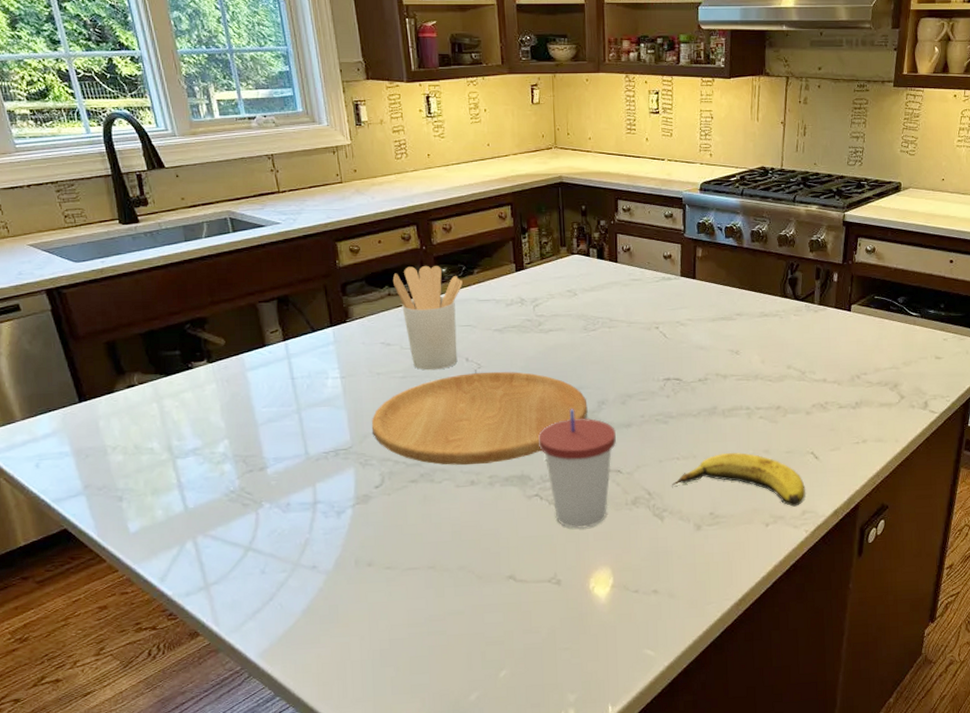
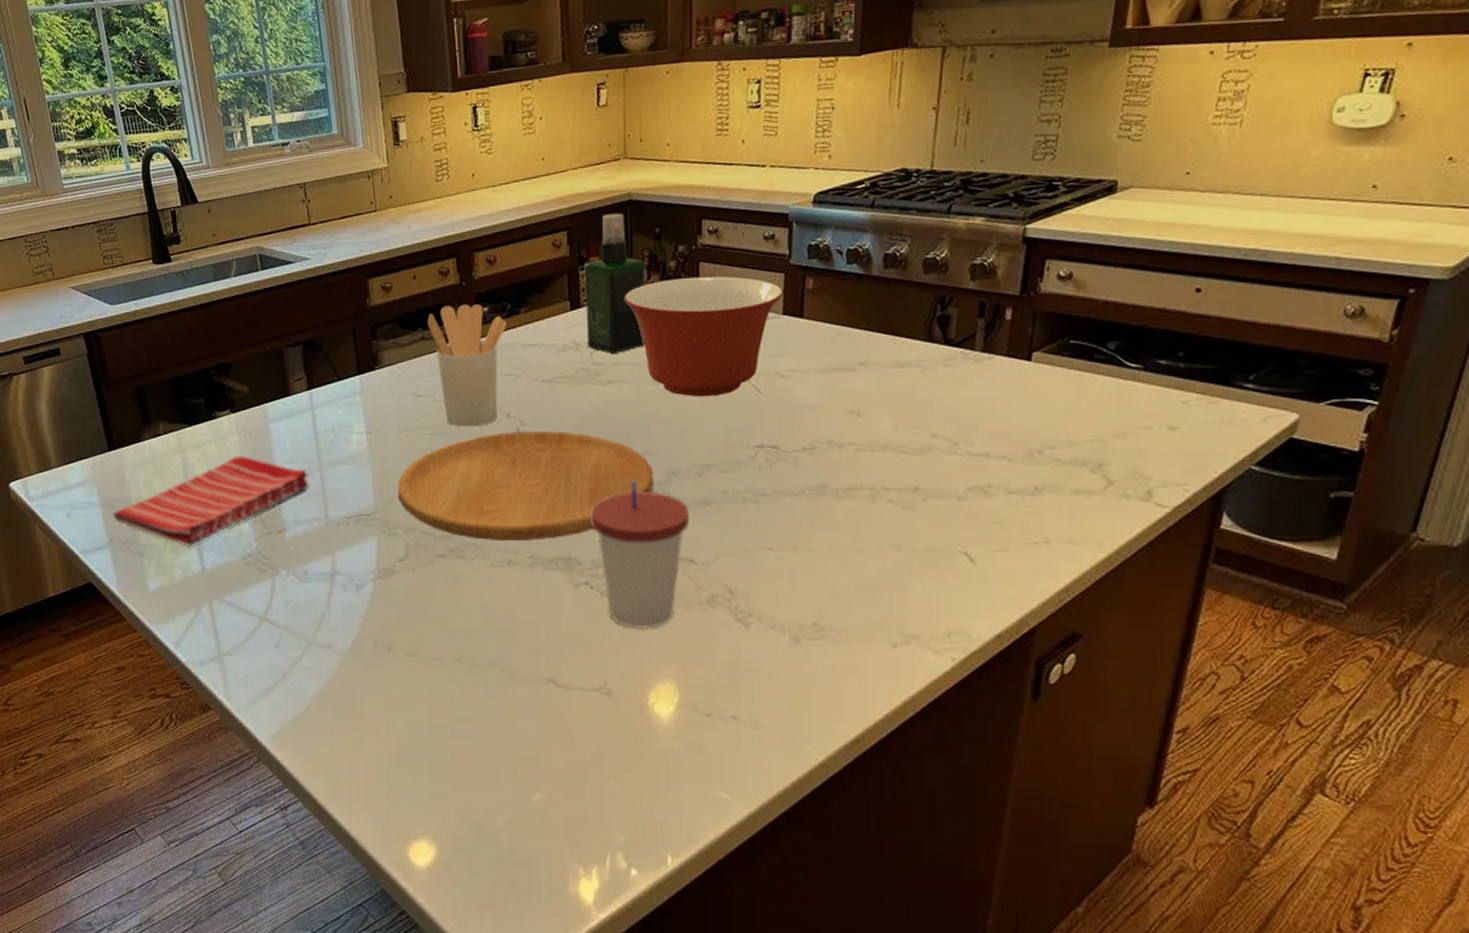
dish towel: none [87,402,287,488] -> present [113,456,308,546]
spray bottle: none [526,192,577,307] -> present [584,213,645,353]
mixing bowl: none [559,245,681,342] -> present [624,276,783,397]
banana: present [672,453,806,507] -> none [762,546,955,624]

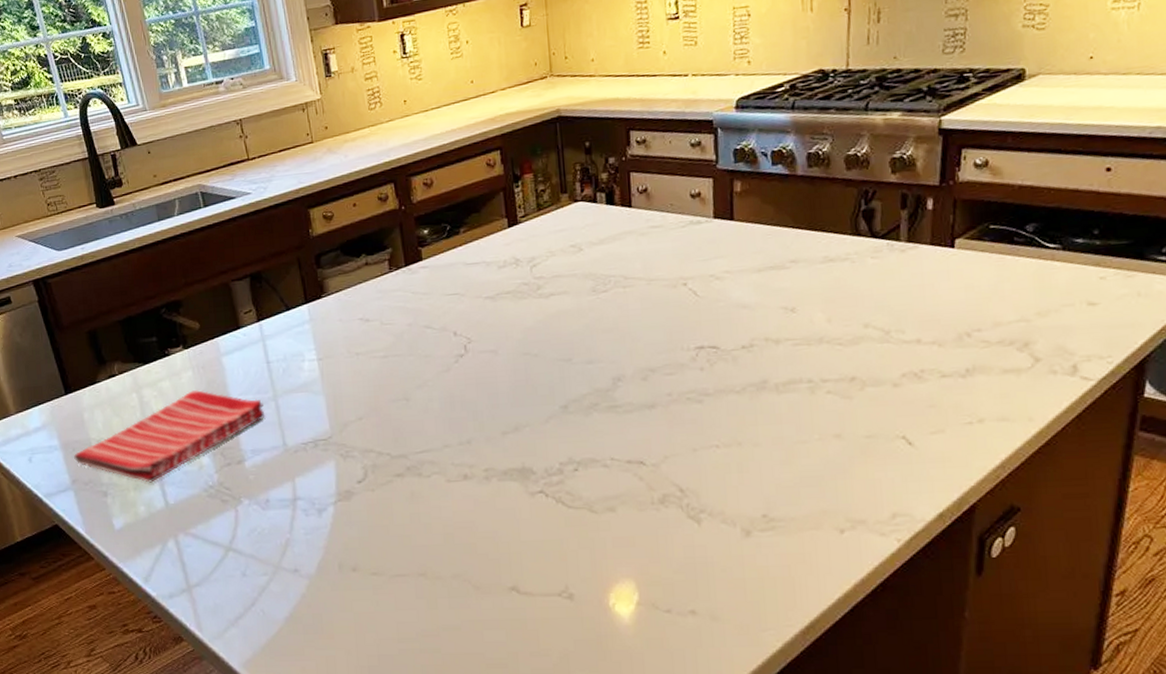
cutting board: present [397,430,654,542] -> none [351,345,600,457]
utensil holder: present [427,304,507,427] -> none [369,227,448,348]
spray bottle: present [584,213,645,353] -> none [519,130,583,267]
cup: present [591,479,689,630] -> none [541,388,637,533]
mixing bowl: present [624,276,783,397] -> none [559,184,713,304]

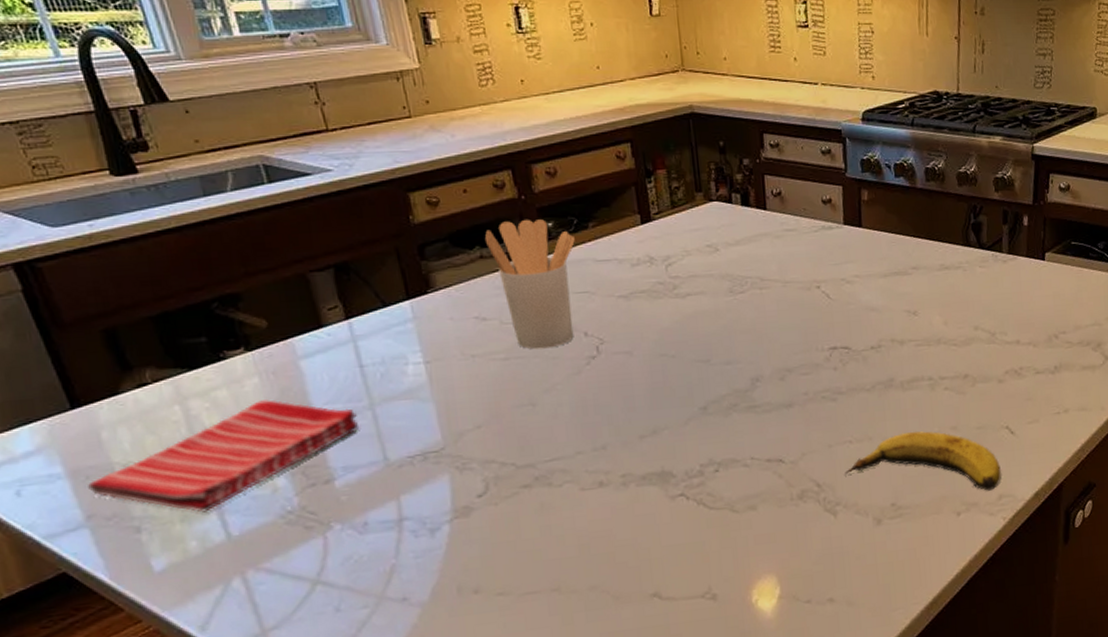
utensil holder: none [369,227,448,348] -> present [484,219,575,350]
banana: none [710,438,897,508] -> present [845,431,1003,491]

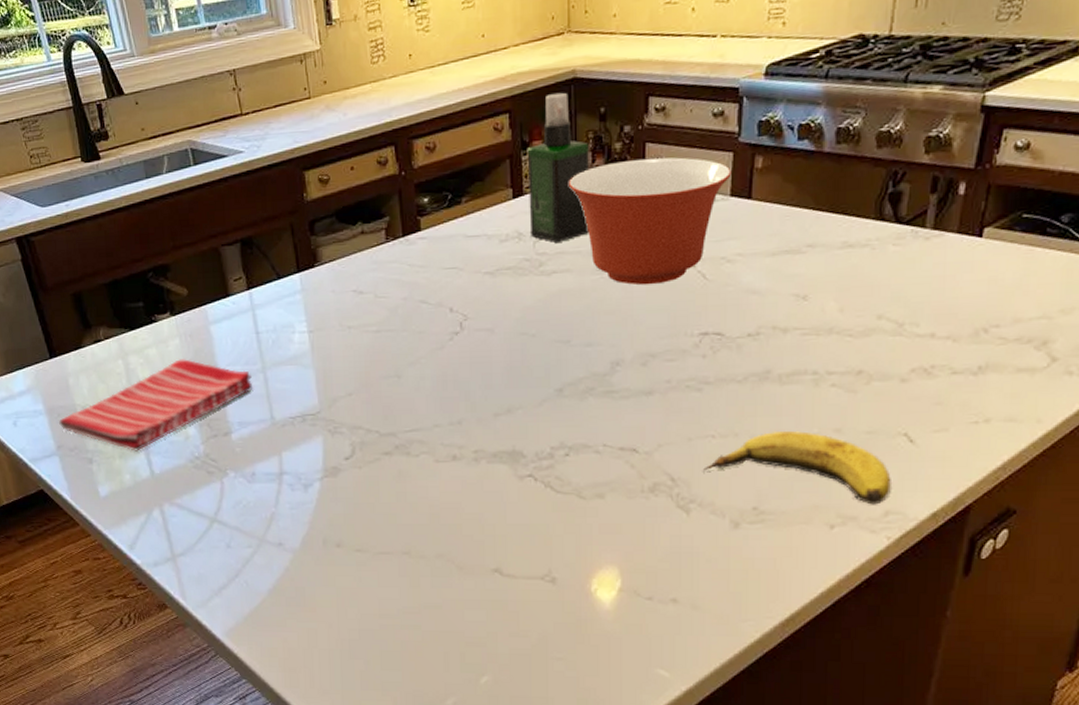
utensil holder: present [484,219,575,350] -> none [366,194,448,323]
spray bottle: none [651,125,719,266] -> present [527,92,589,242]
mixing bowl: none [694,189,843,305] -> present [568,157,732,285]

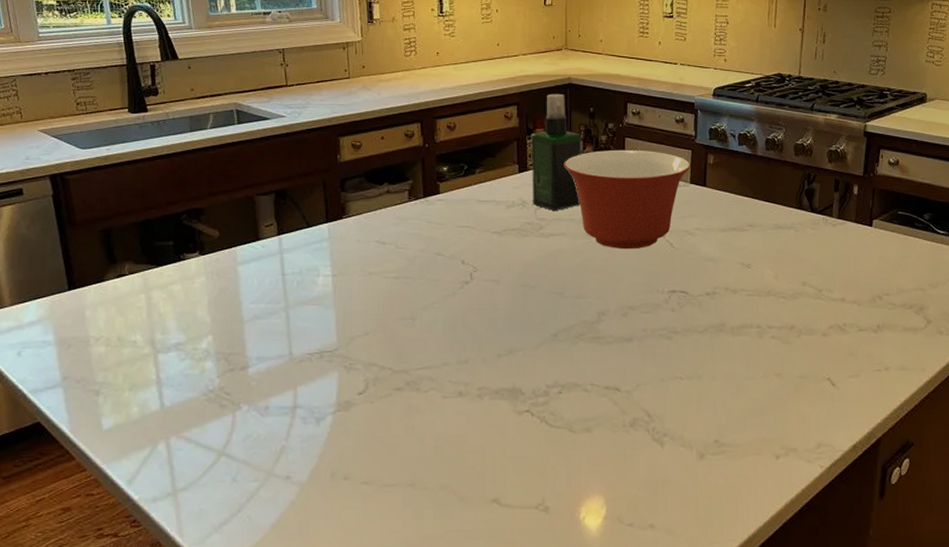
dish towel: present [59,359,252,451] -> none [68,296,274,384]
banana: present [703,431,893,505] -> none [674,375,822,438]

